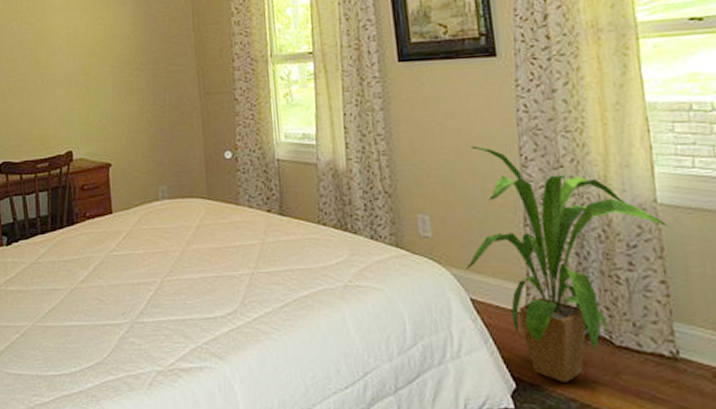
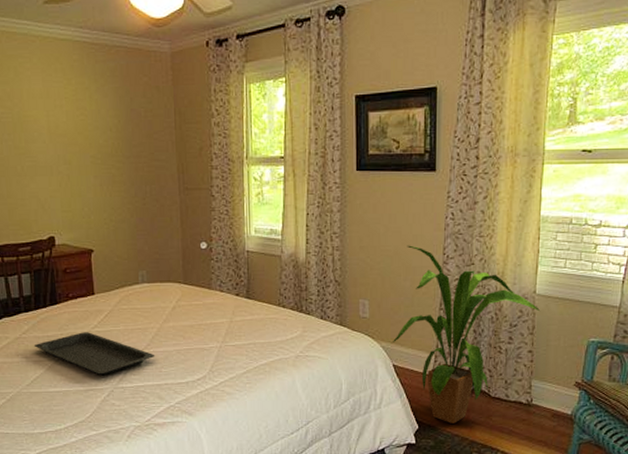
serving tray: none [49,256,179,308] -> present [34,332,155,376]

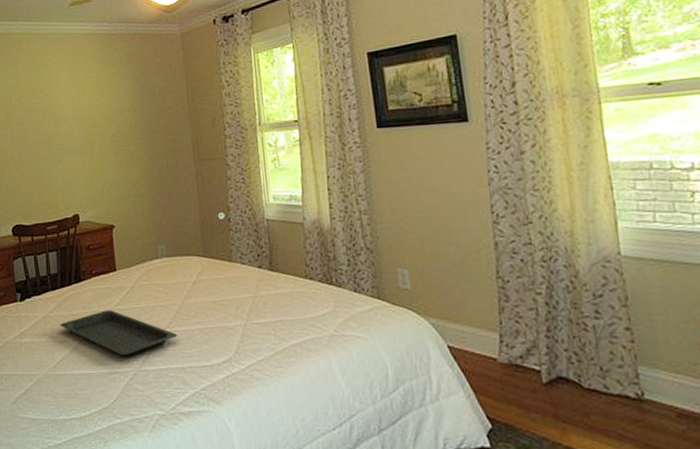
house plant: present [392,245,540,423] -> none [442,204,631,423]

